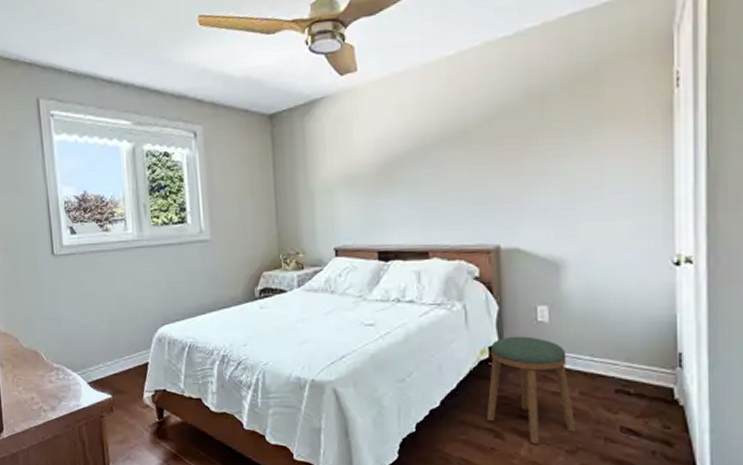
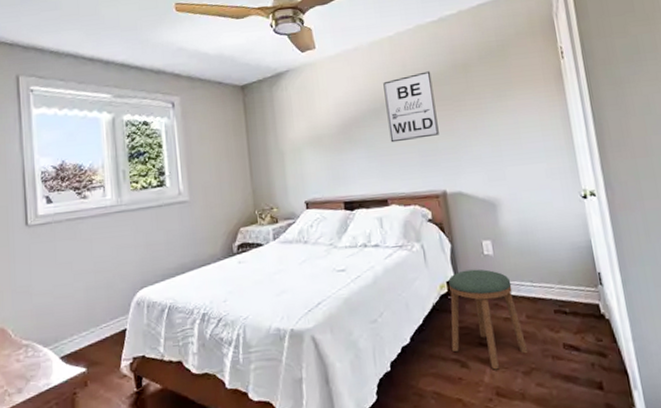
wall art: none [436,101,499,187] -> present [383,71,439,143]

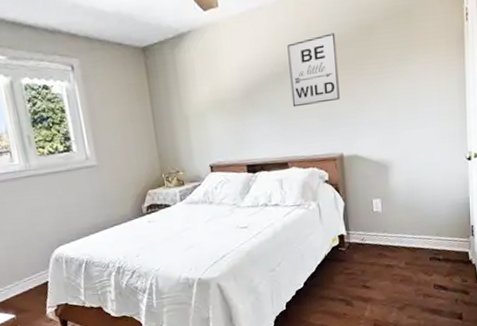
stool: present [448,269,529,370] -> none [339,224,404,307]

